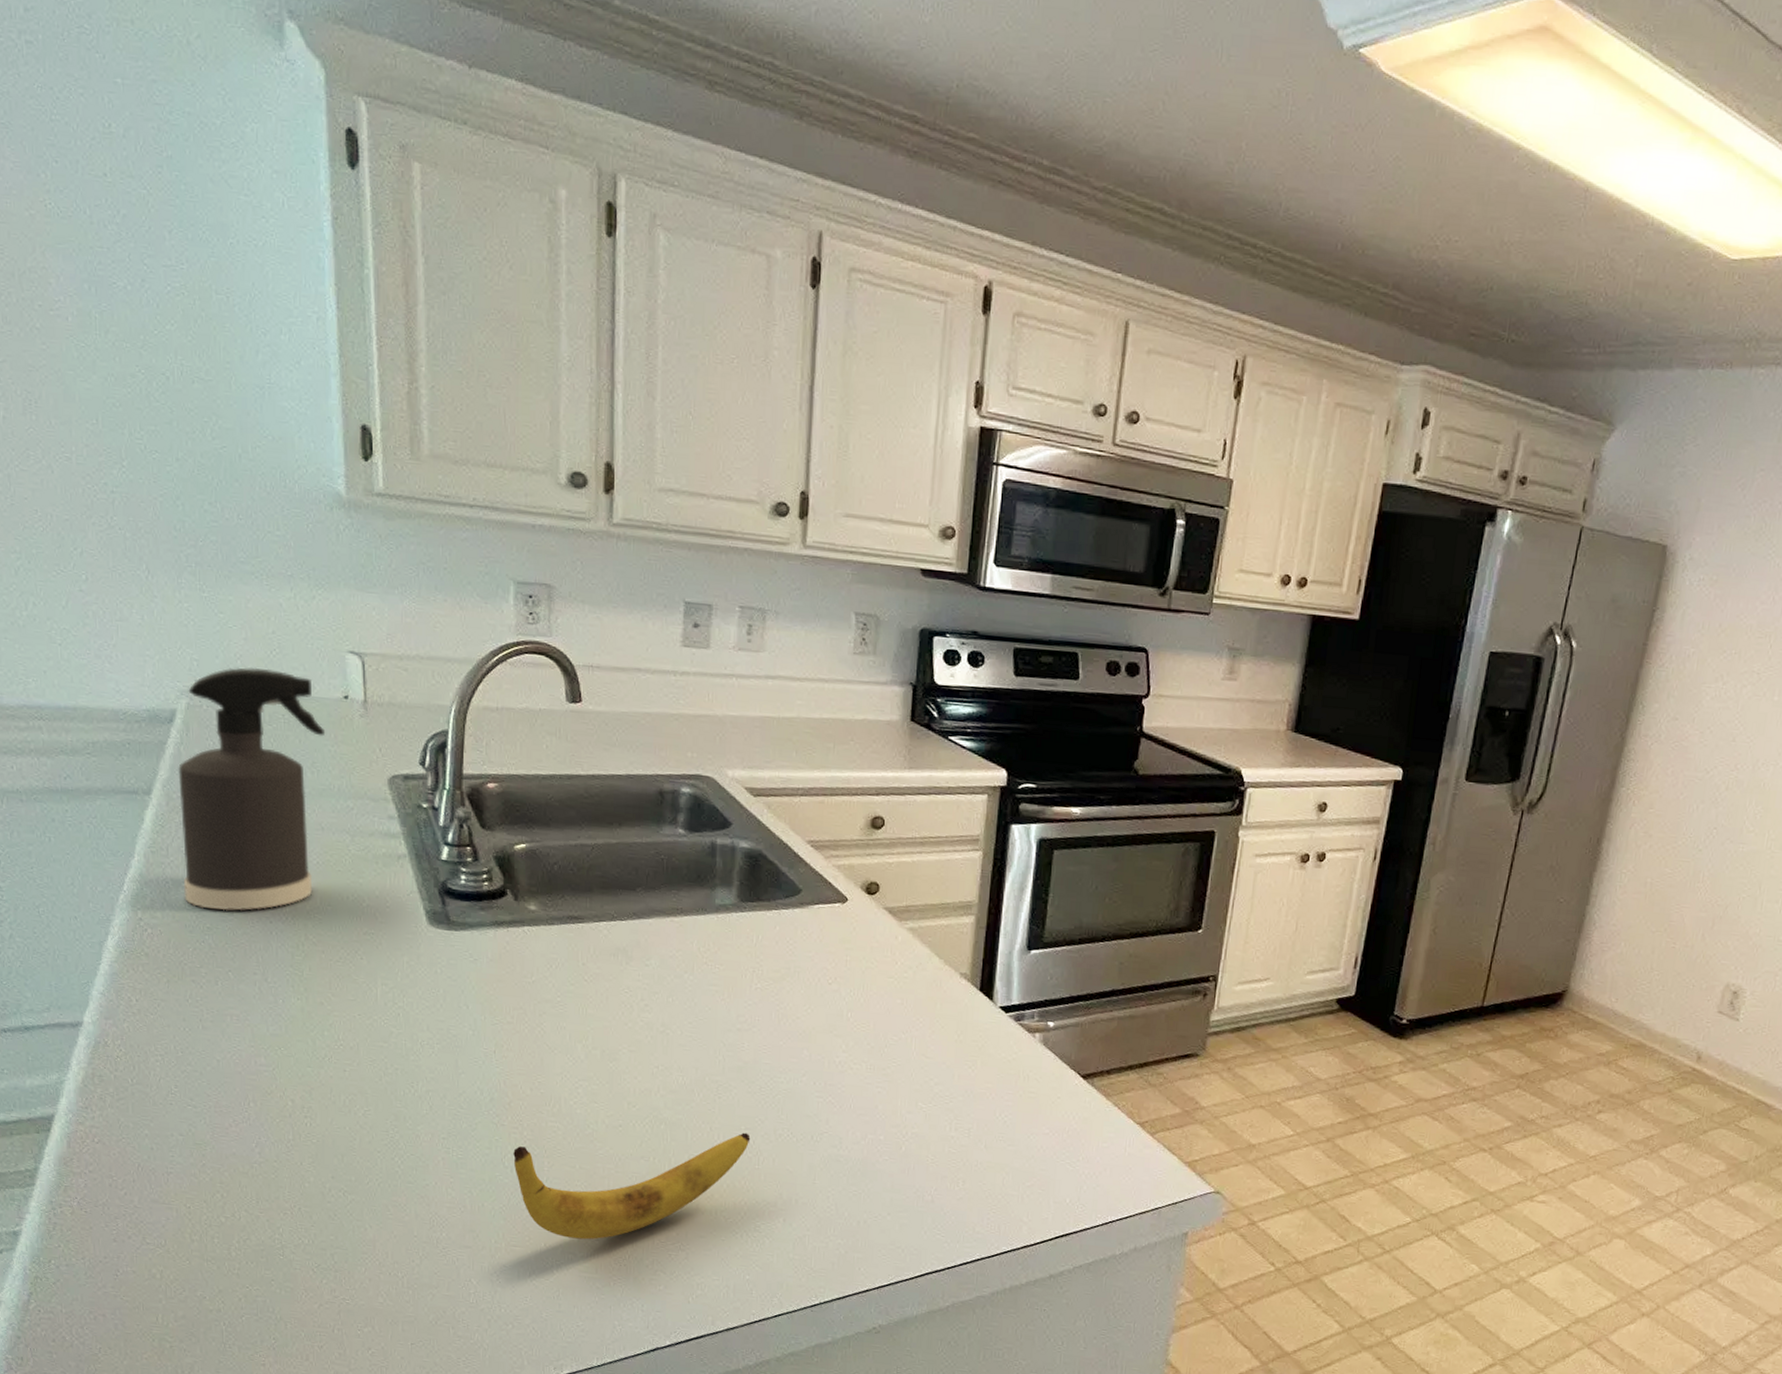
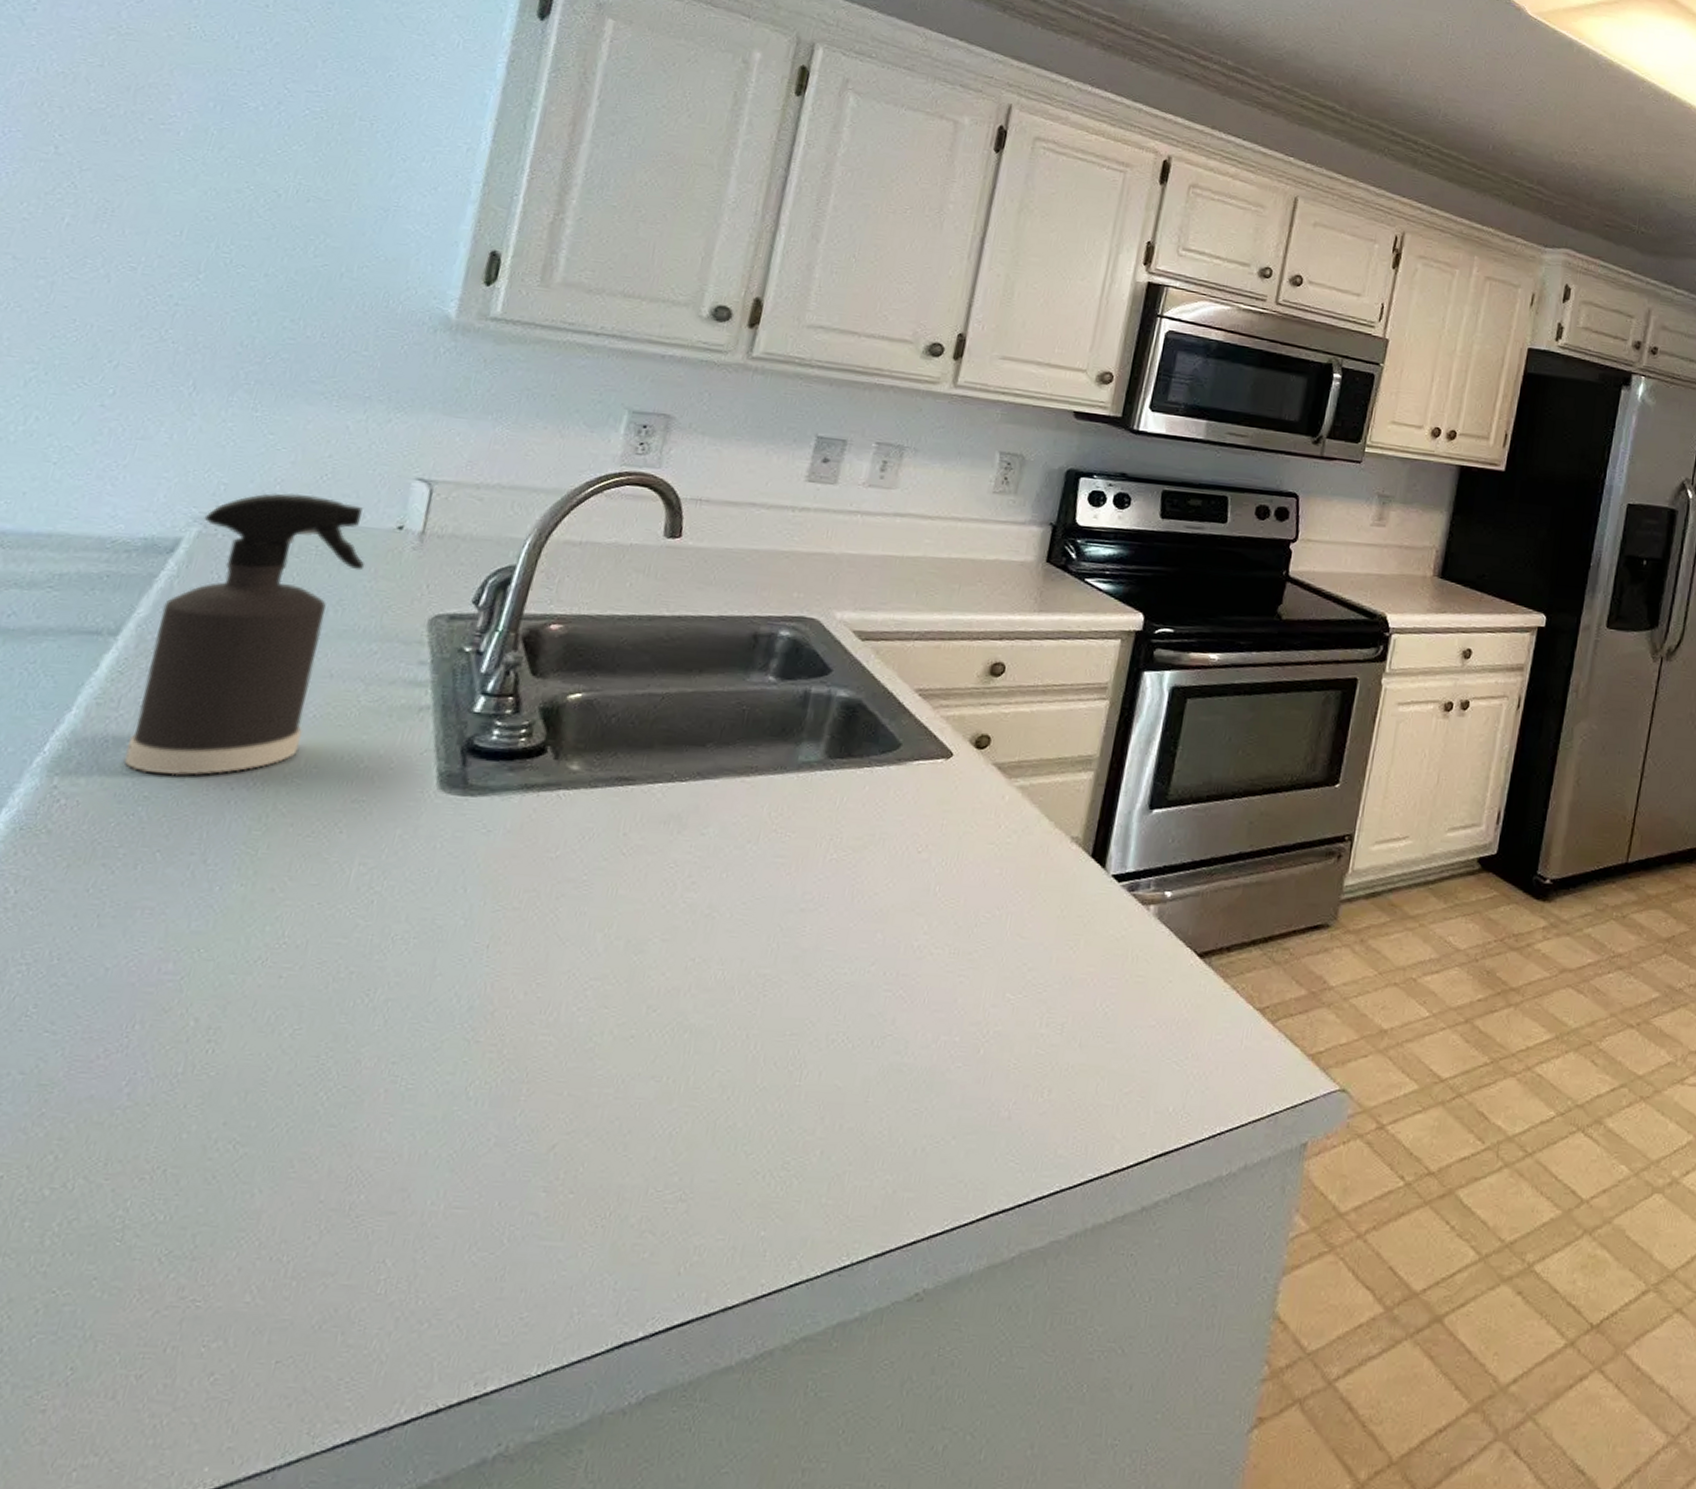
banana: present [513,1132,751,1240] -> none [480,1039,796,1194]

